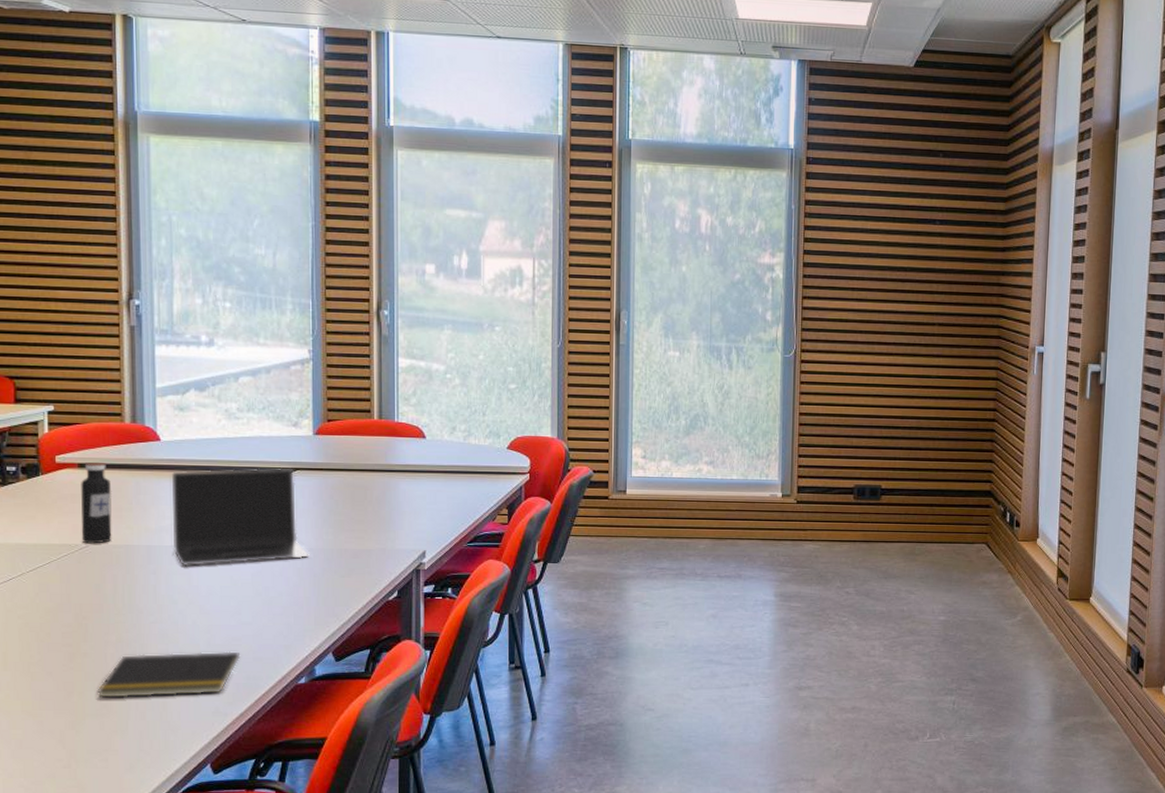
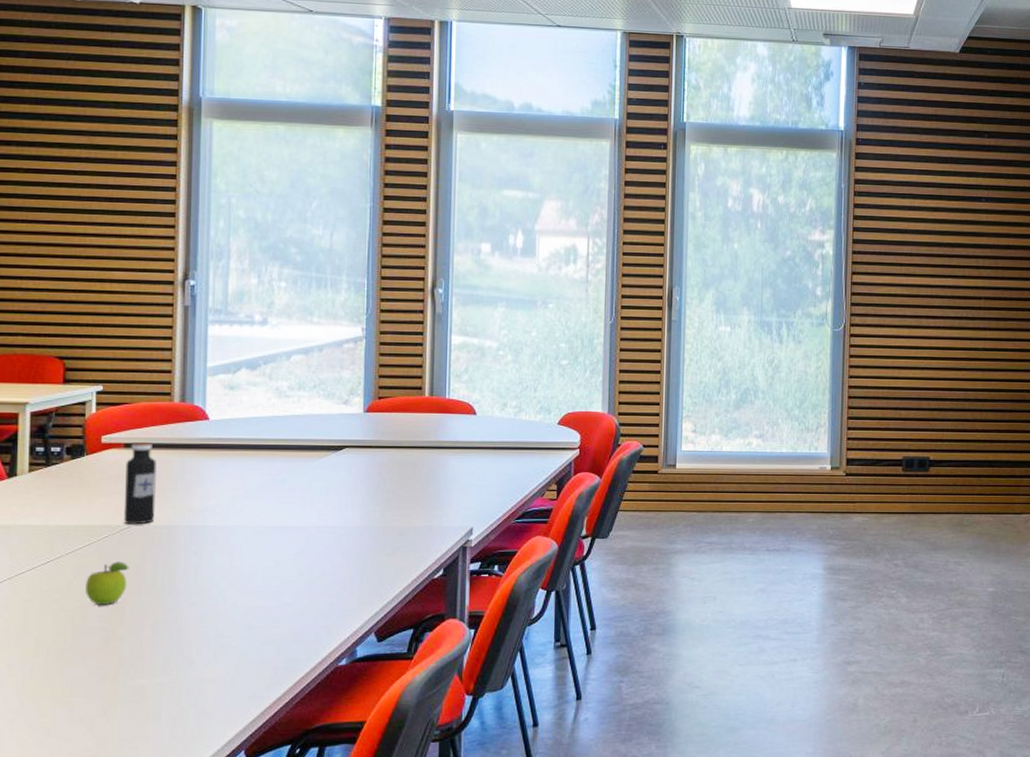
fruit: none [48,580,90,622] -> present [86,562,129,605]
notepad: present [97,651,241,699] -> none [131,633,281,684]
laptop: present [171,467,310,567] -> none [216,445,355,547]

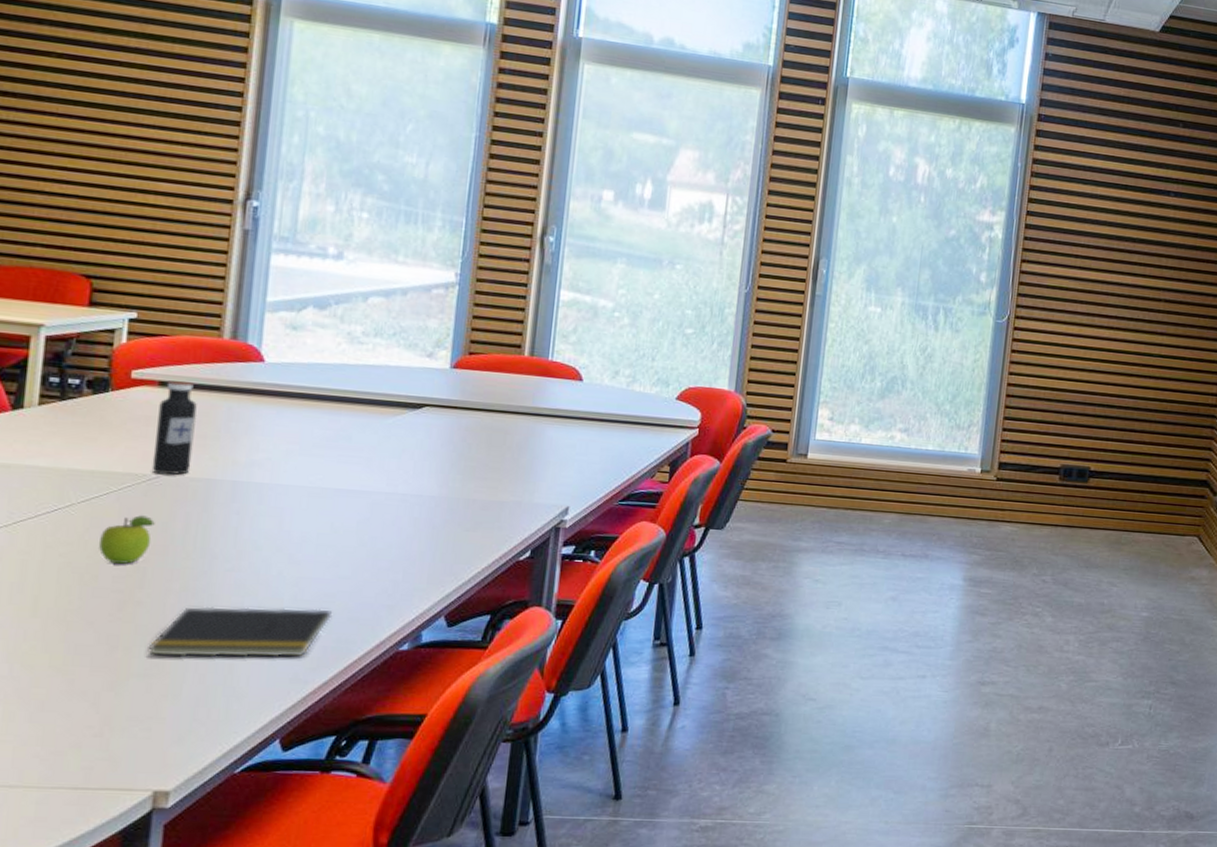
notepad: none [131,633,281,684] -> present [147,606,333,658]

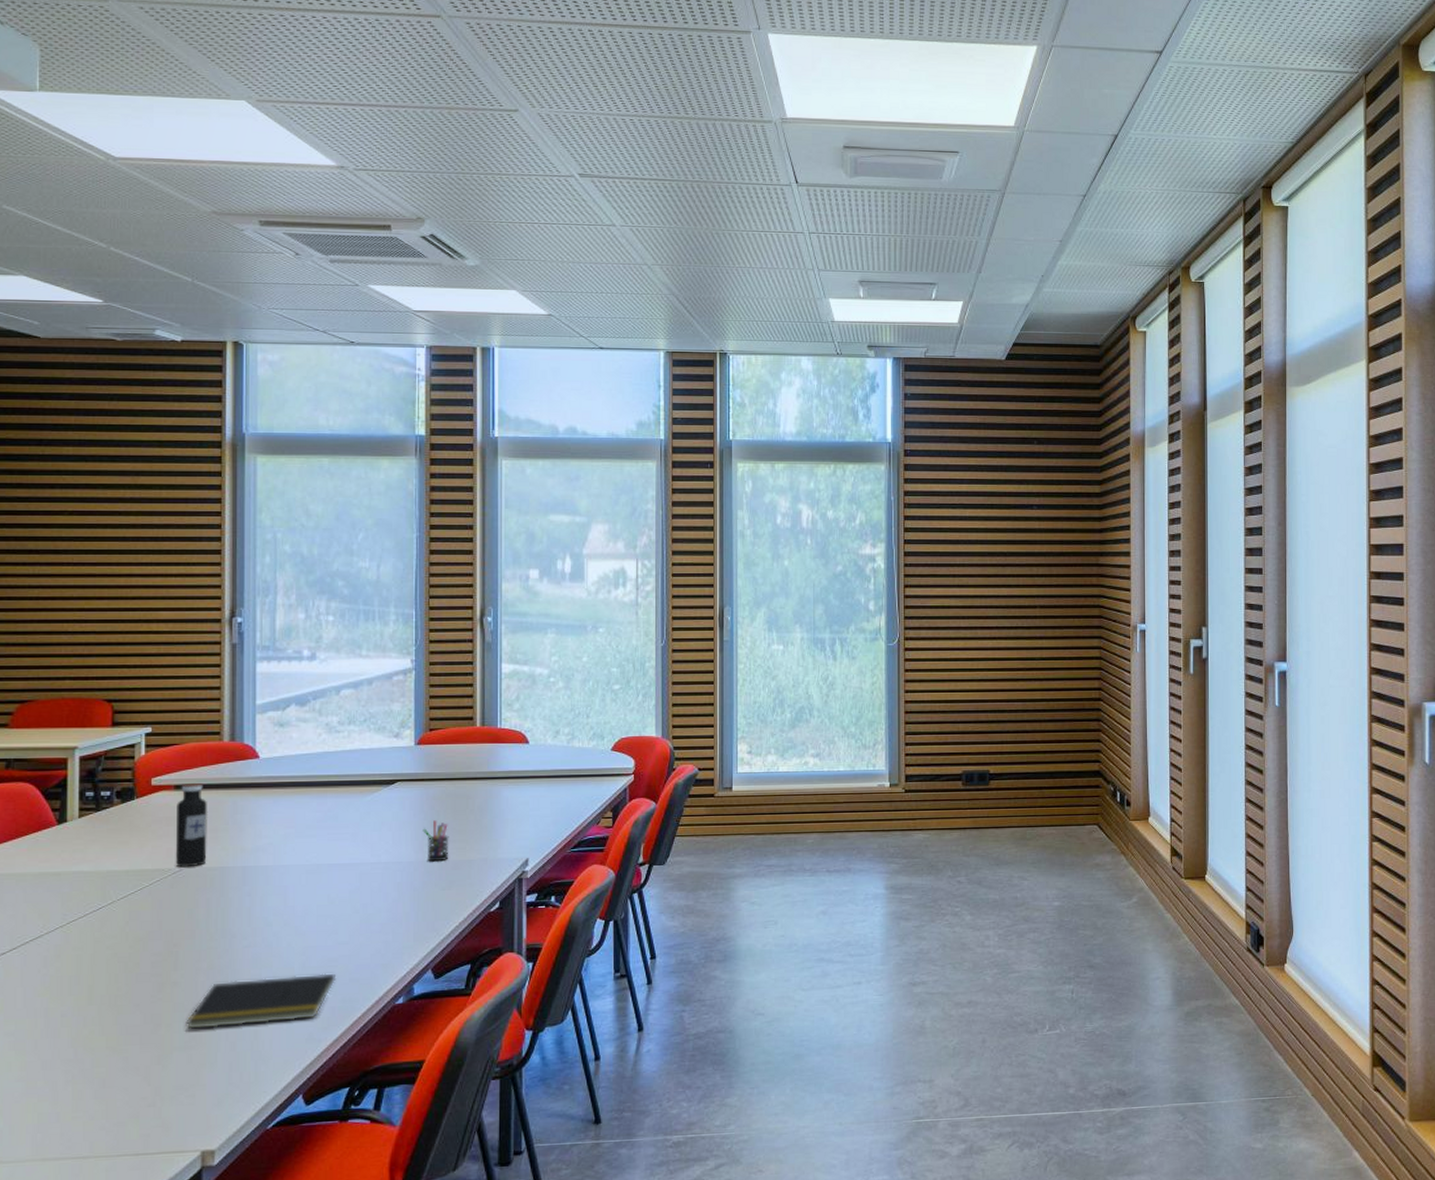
fruit: present [99,515,155,564] -> none [138,905,182,950]
pen holder: none [450,453,480,500] -> present [423,820,449,862]

